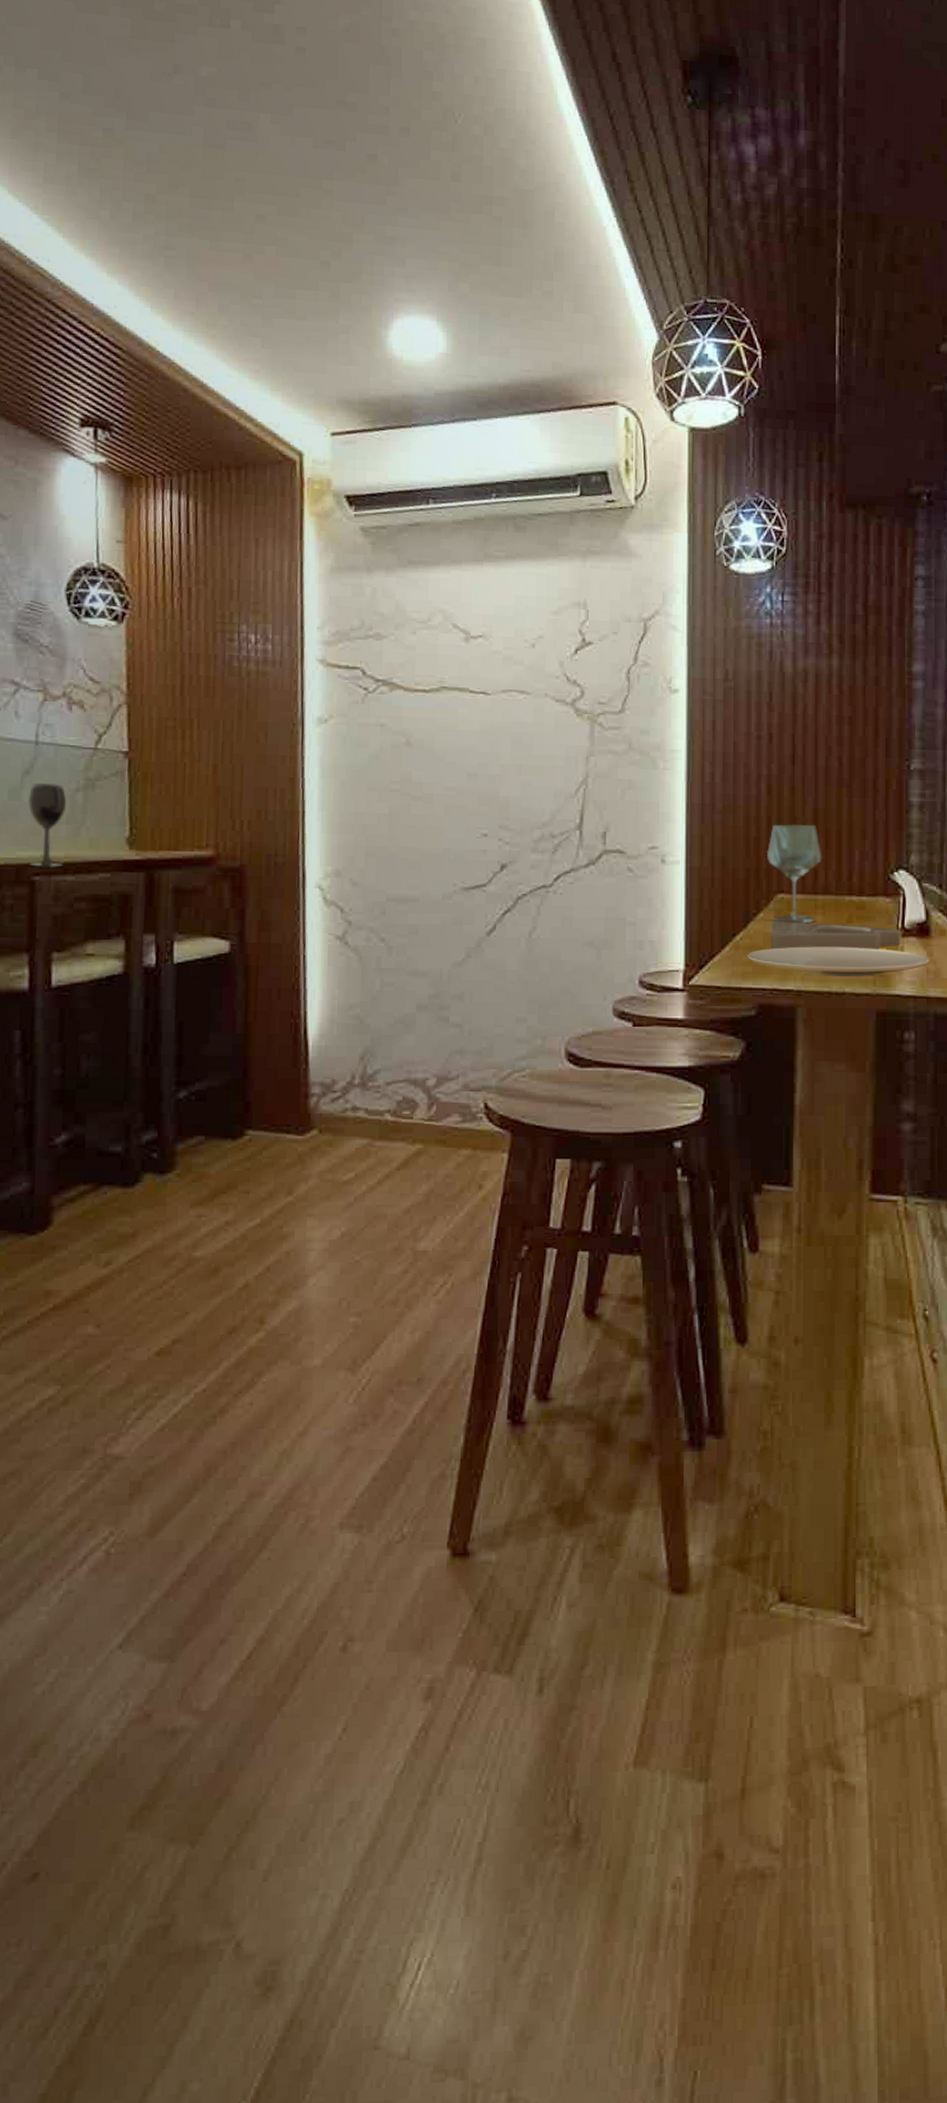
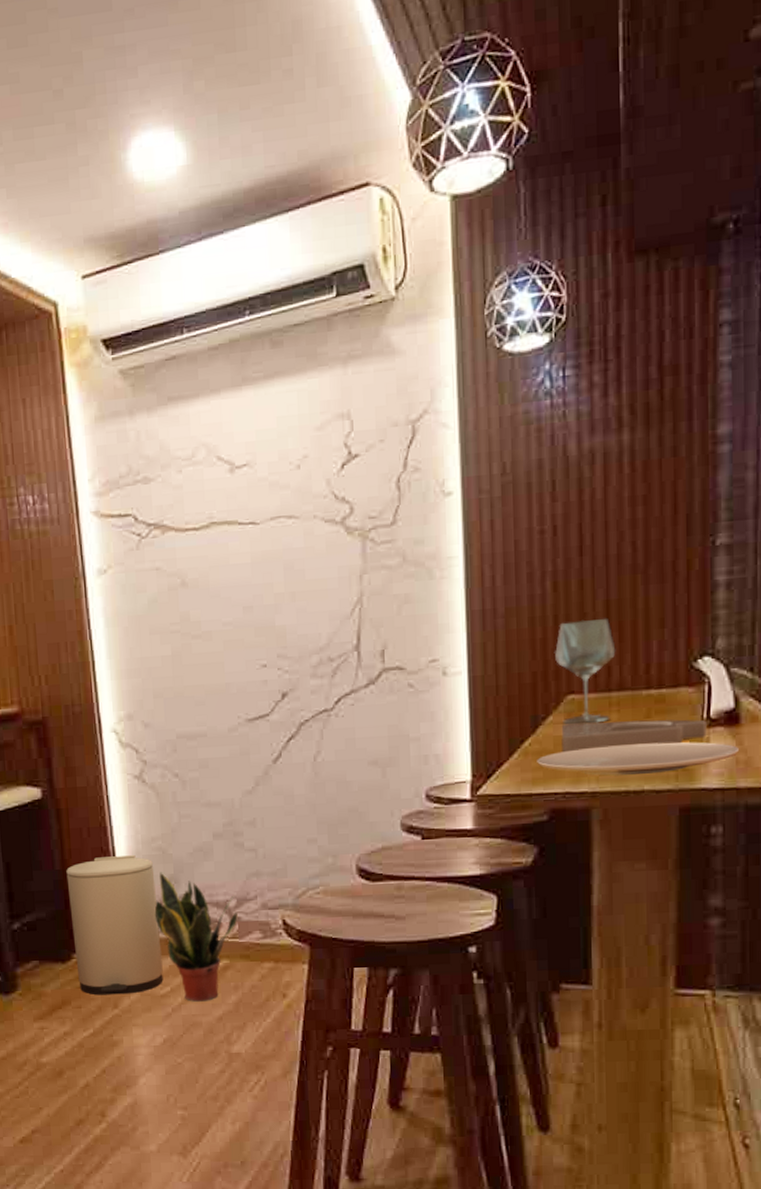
pedal bin: none [248,1021,349,1179] -> present [66,854,163,995]
potted plant: none [344,1043,436,1190] -> present [154,872,238,1002]

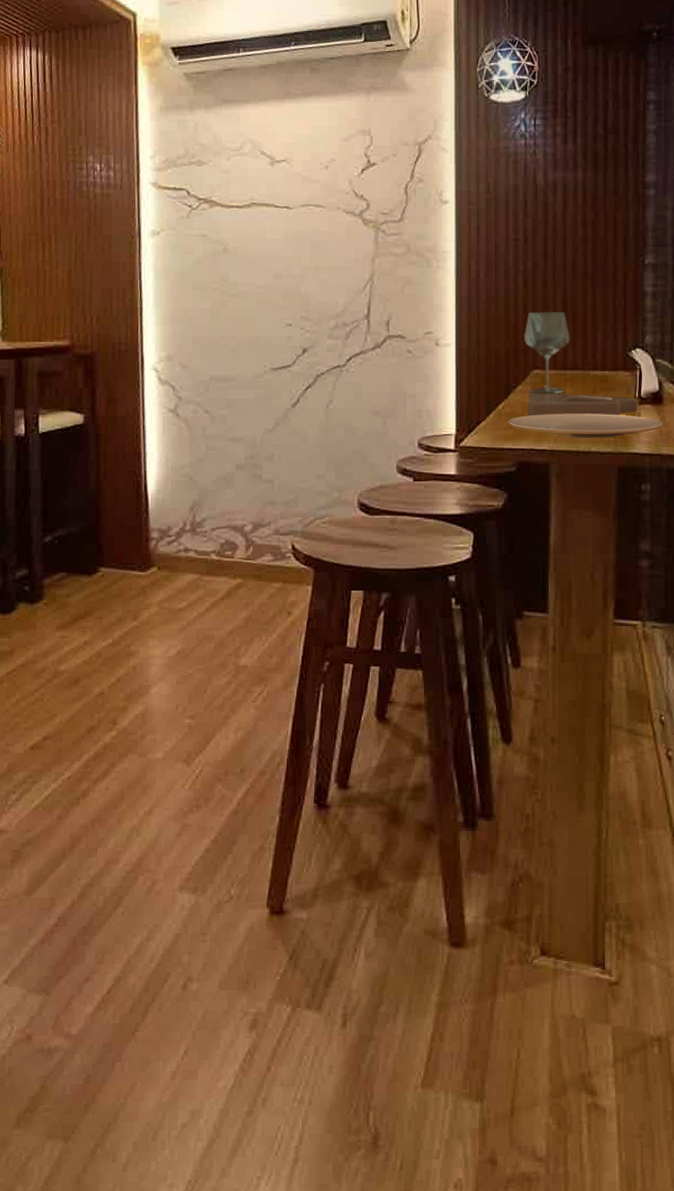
pedal bin: present [66,854,163,995] -> none [100,479,182,607]
potted plant: present [154,872,238,1002] -> none [178,496,253,616]

